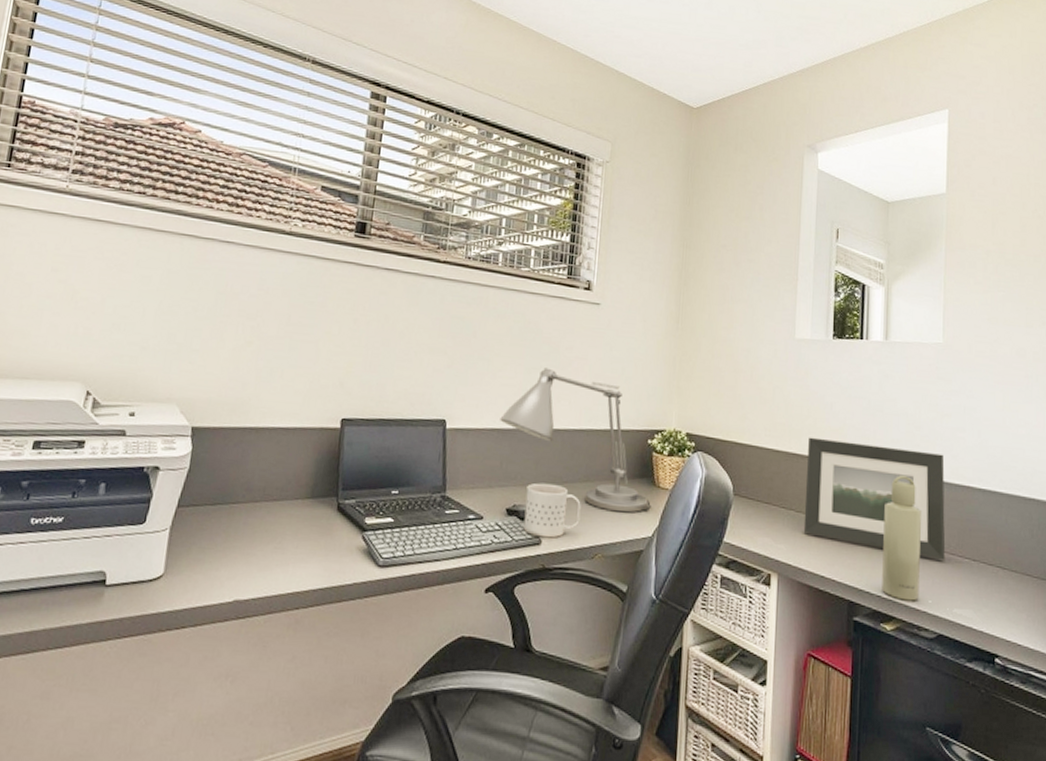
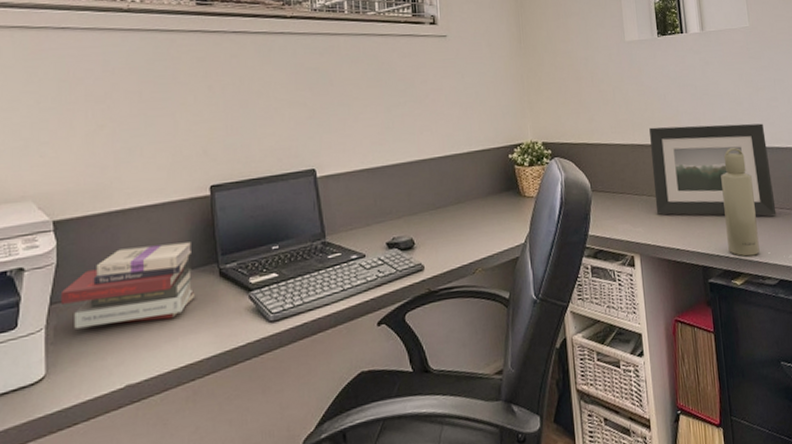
books: none [187,465,315,544] -> present [60,242,196,329]
desk lamp: present [500,367,651,513] -> none [368,103,520,227]
mug: present [523,482,581,538] -> none [403,211,457,264]

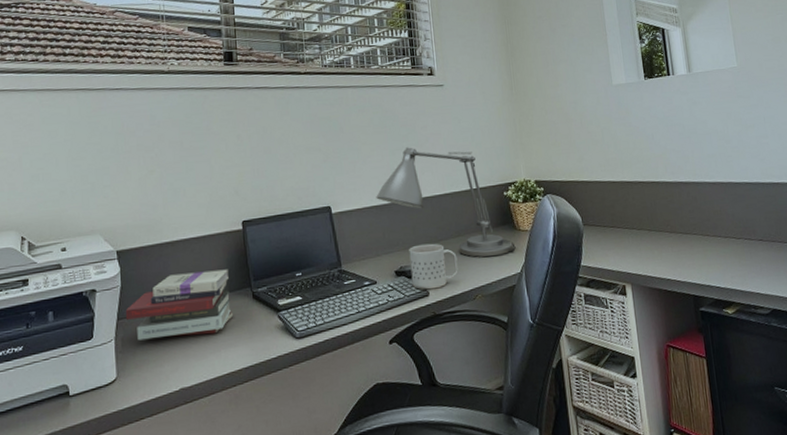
desk lamp: none [368,103,520,227] -> present [376,147,516,258]
mug: none [403,211,457,264] -> present [409,243,459,290]
picture frame: present [649,123,777,216] -> none [638,160,768,248]
bottle: present [721,148,760,257] -> none [710,183,751,287]

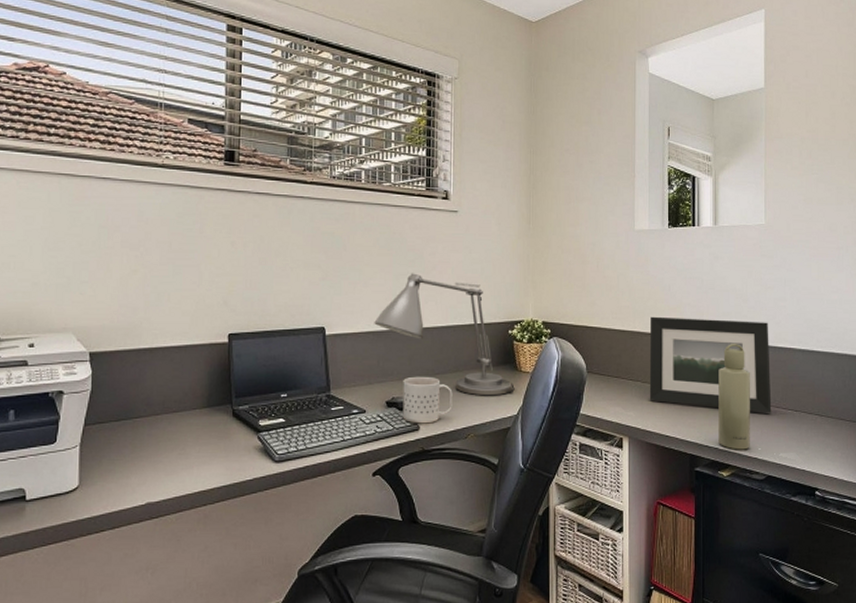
books: present [125,269,234,341] -> none [93,383,211,450]
picture frame: none [638,160,768,248] -> present [649,316,772,413]
bottle: none [710,183,751,287] -> present [718,344,751,450]

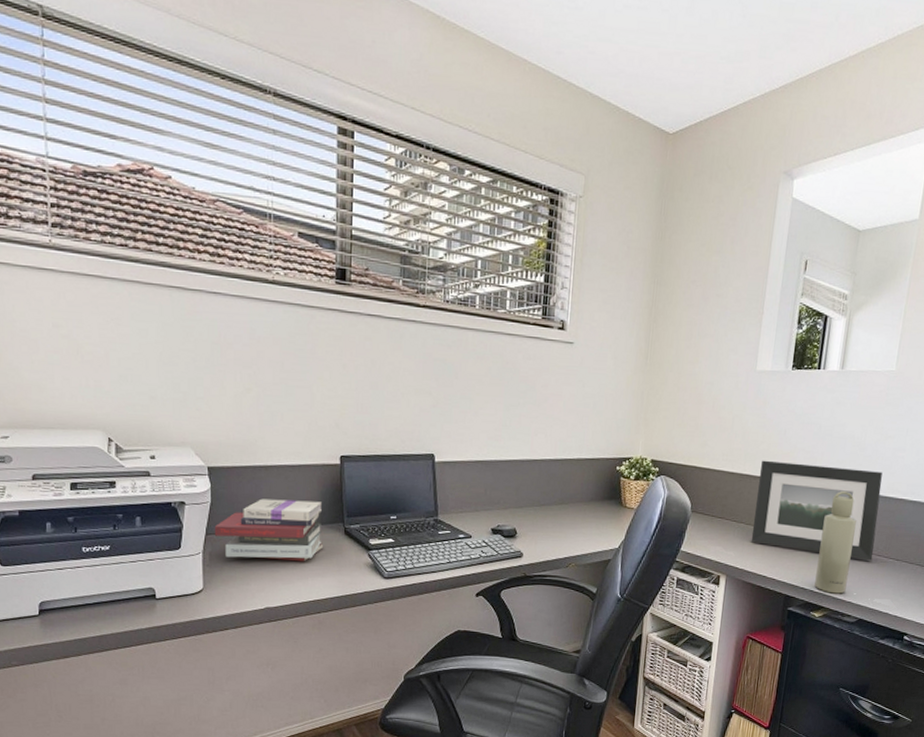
books: none [93,383,211,450] -> present [214,498,324,562]
desk lamp: present [374,273,515,396] -> none [483,404,618,529]
mug: present [402,376,453,424] -> none [507,506,557,552]

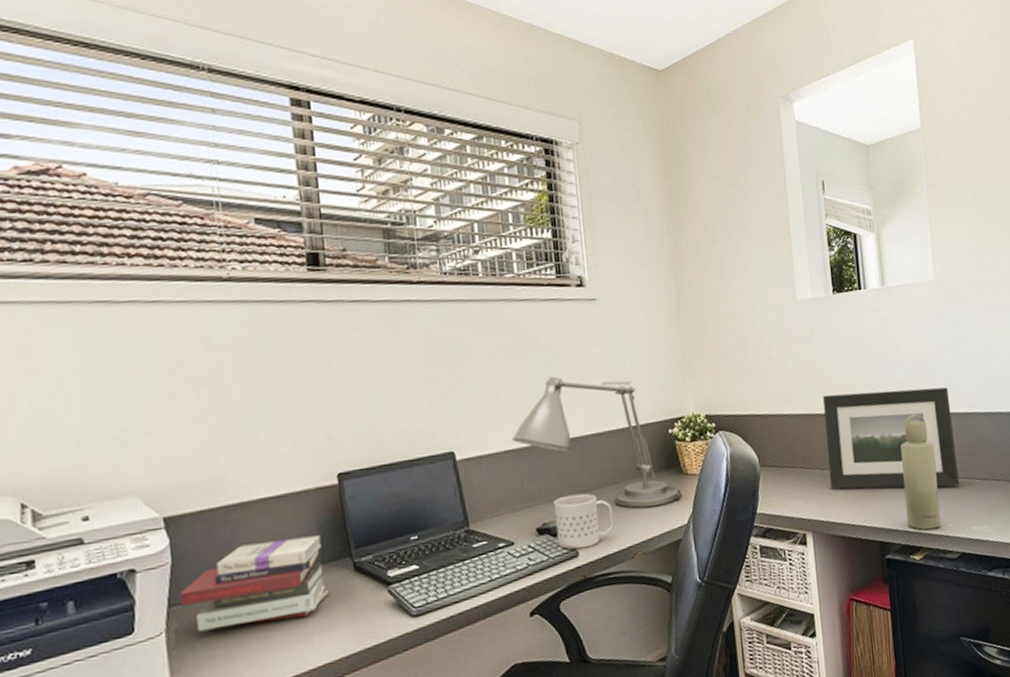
desk lamp: none [483,404,618,529] -> present [512,376,682,508]
mug: none [507,506,557,552] -> present [553,493,614,550]

